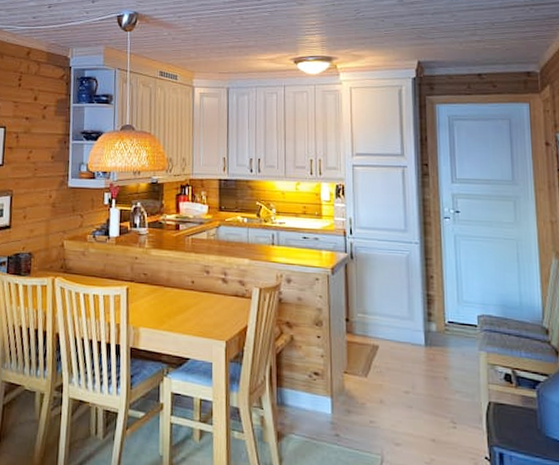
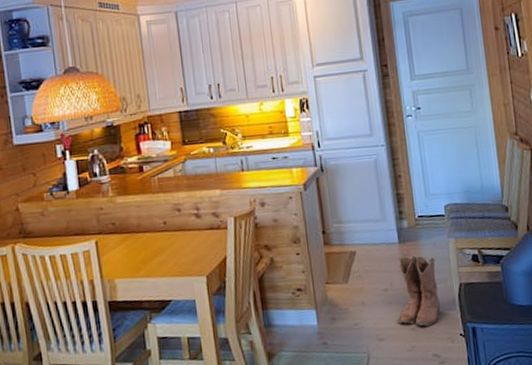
boots: none [417,359,466,441] -> present [398,256,441,327]

